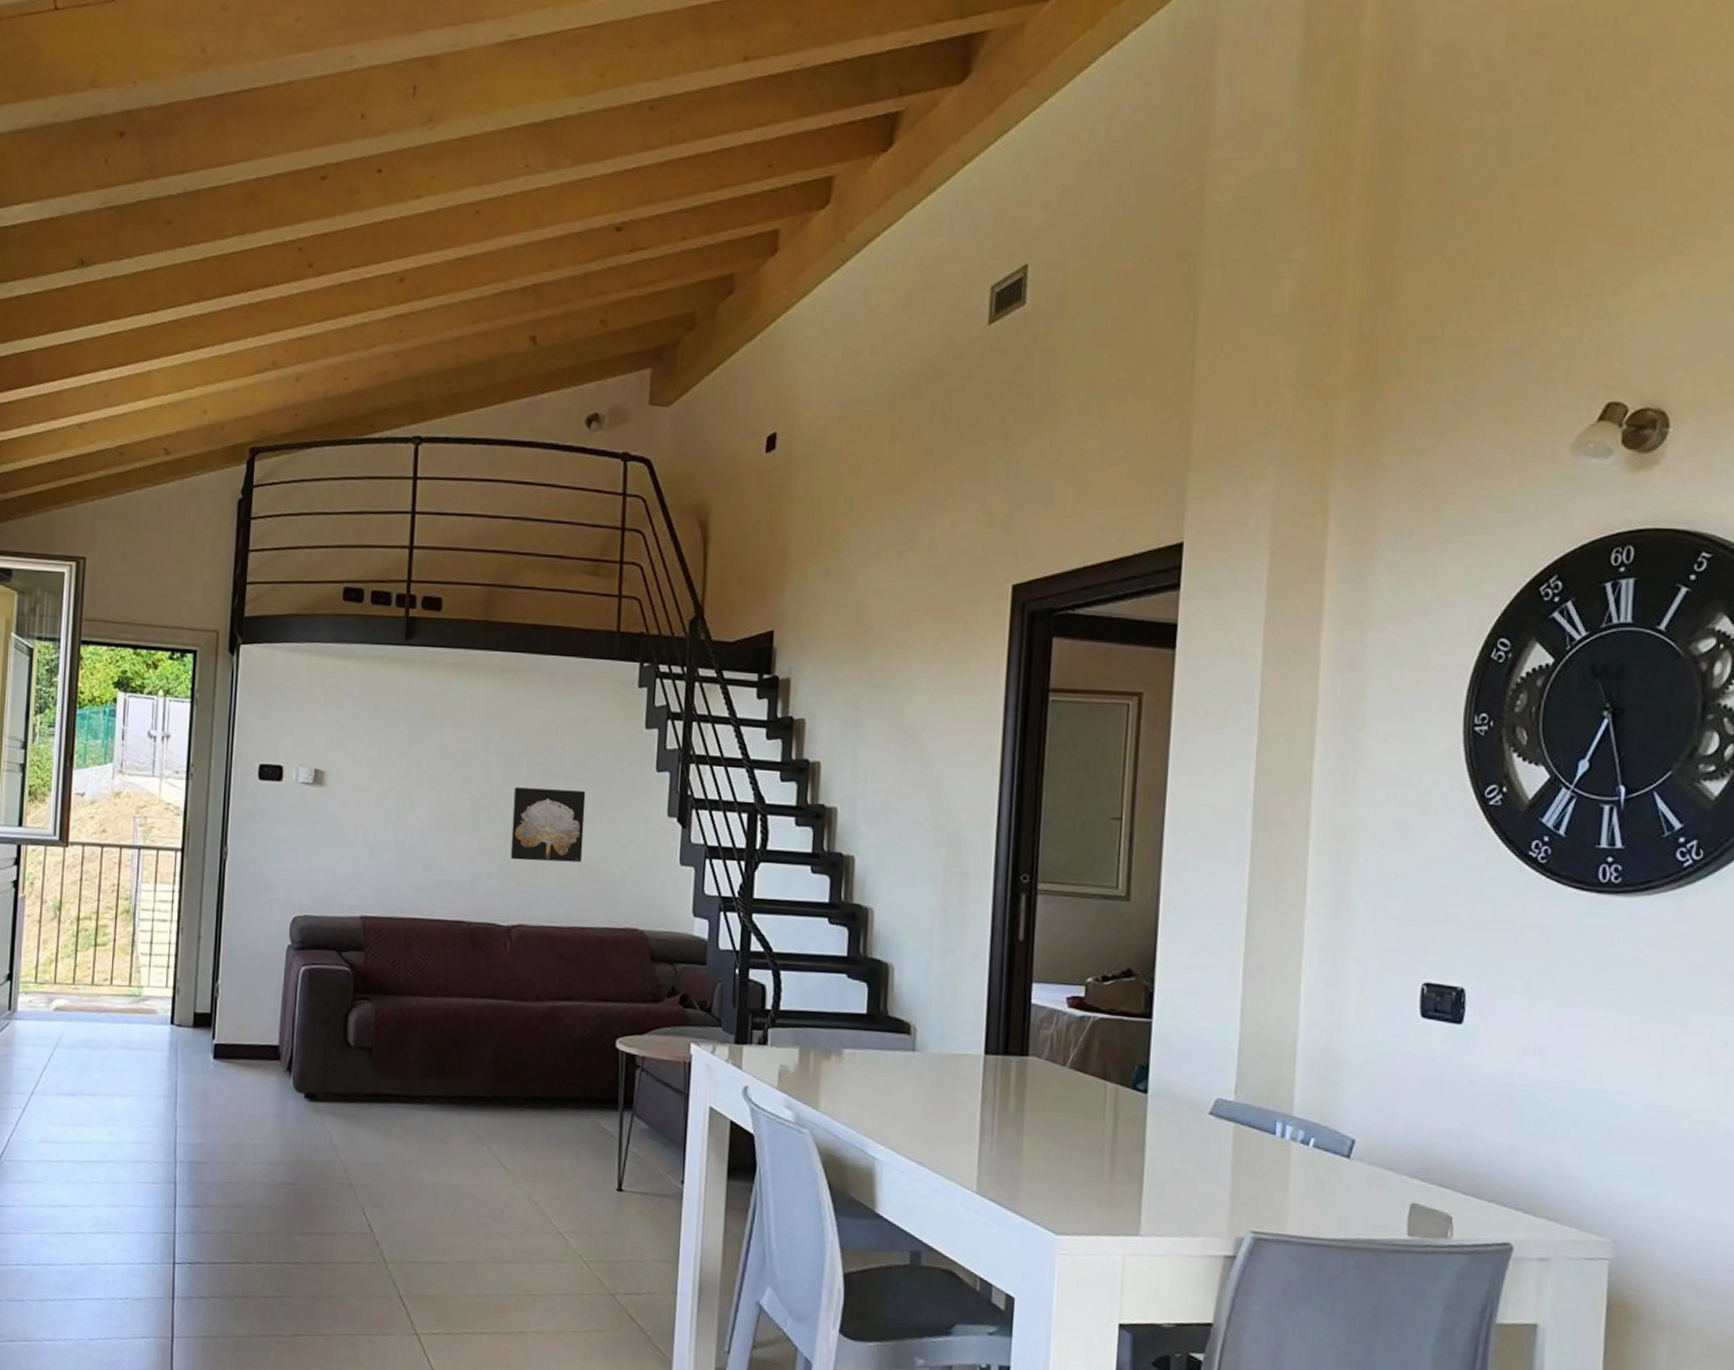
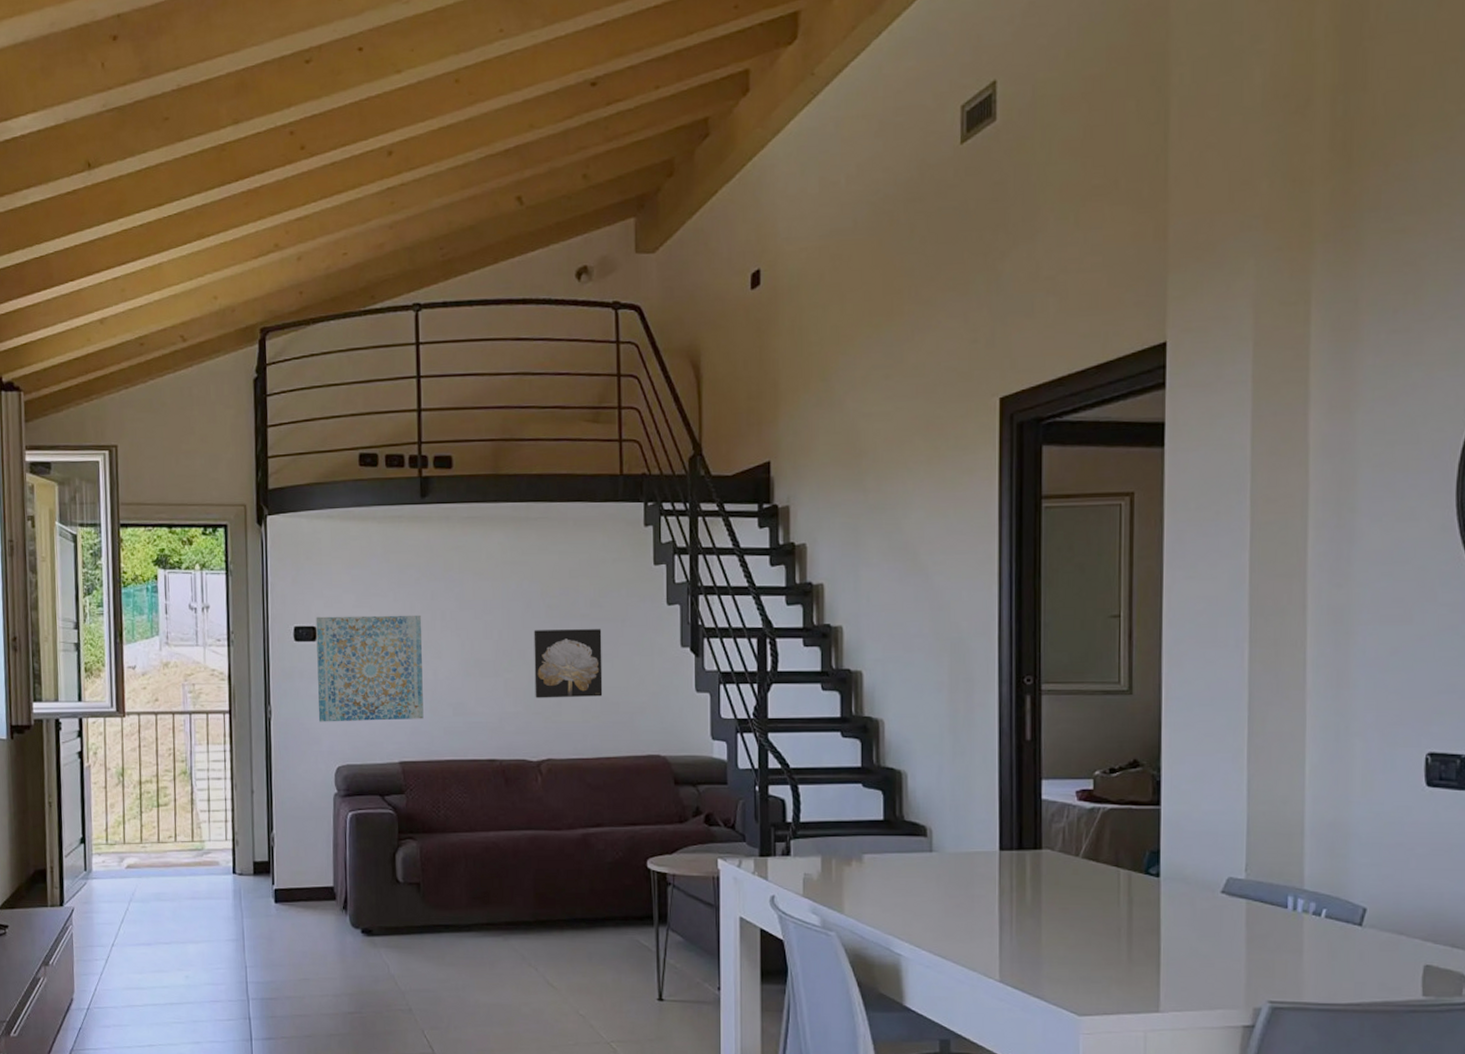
wall art: none [277,755,397,873] -> present [316,614,424,722]

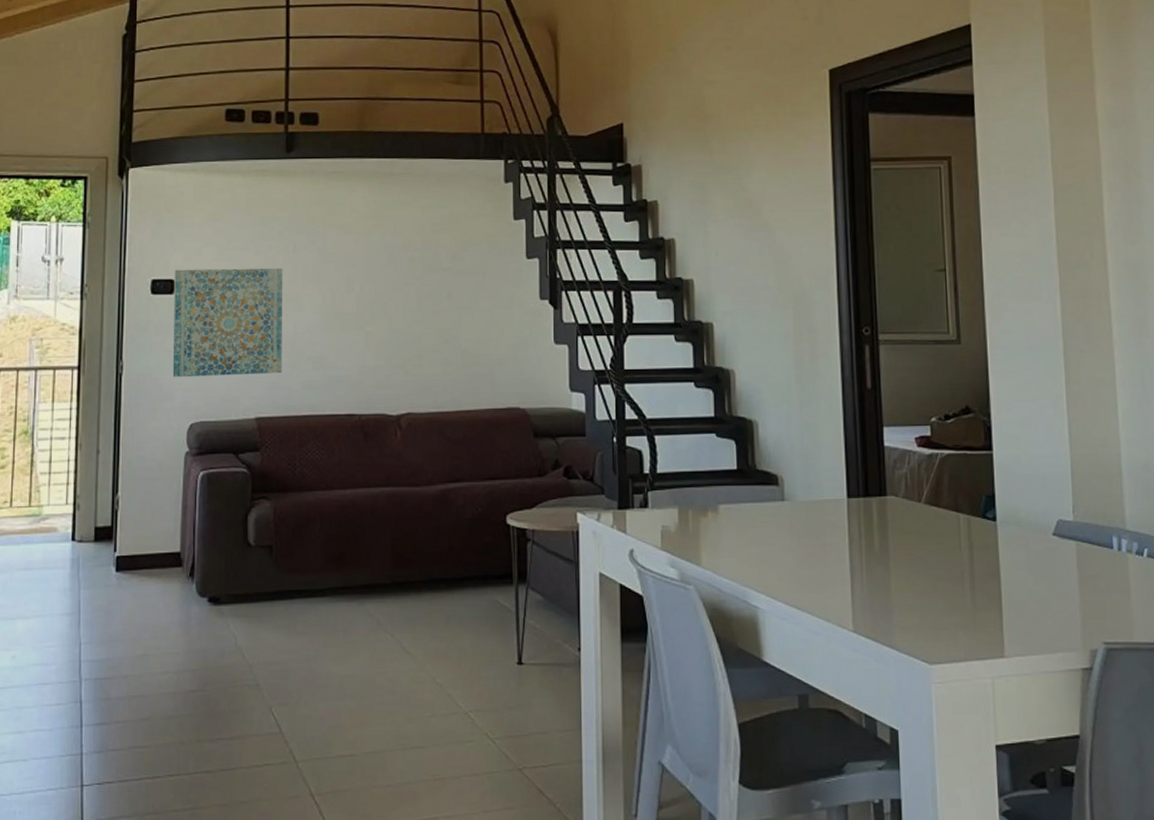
wall art: present [533,629,603,698] -> none [395,282,463,351]

